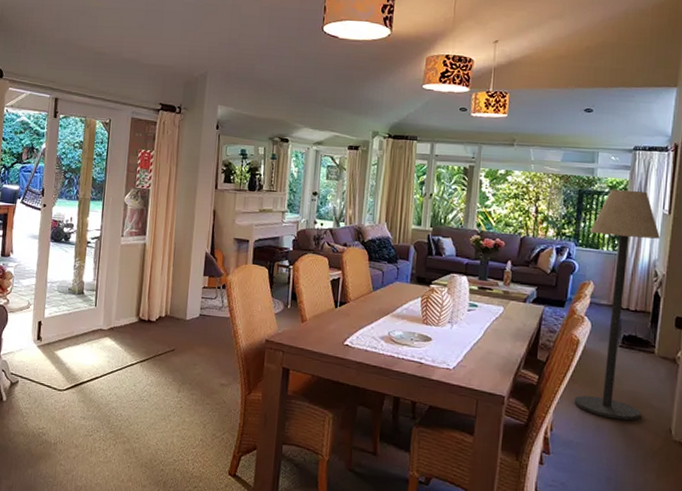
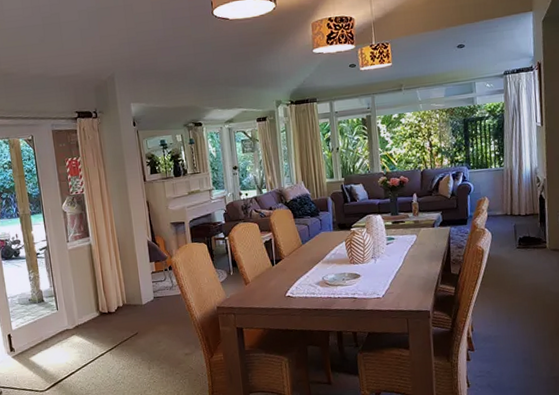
floor lamp: present [574,190,660,421] -> none [478,110,543,310]

